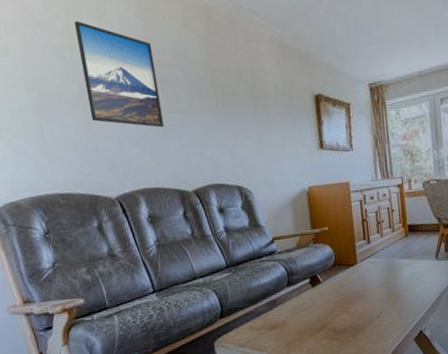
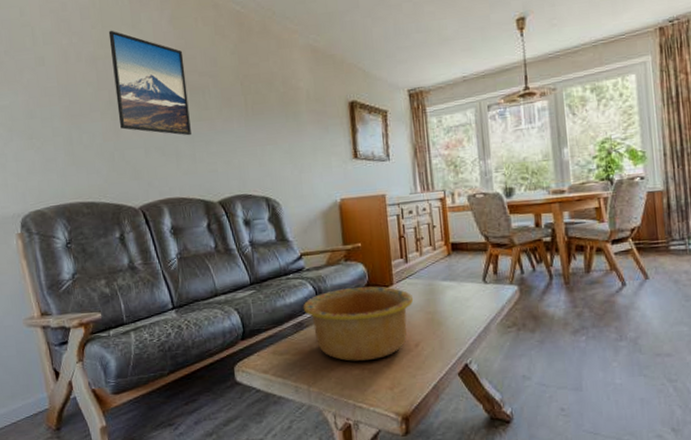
bowl: none [276,265,376,333] -> present [303,286,414,361]

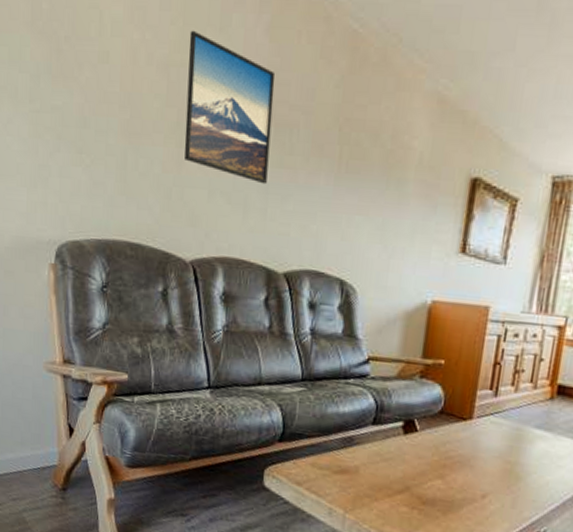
bowl: present [303,286,414,361] -> none [357,409,494,501]

